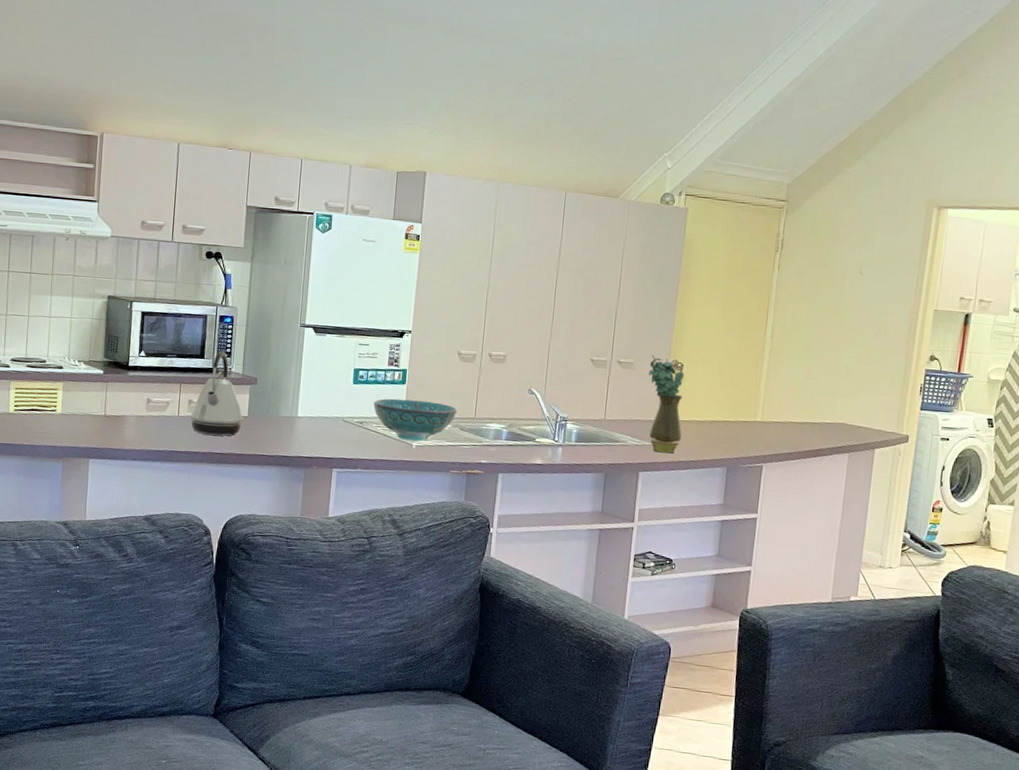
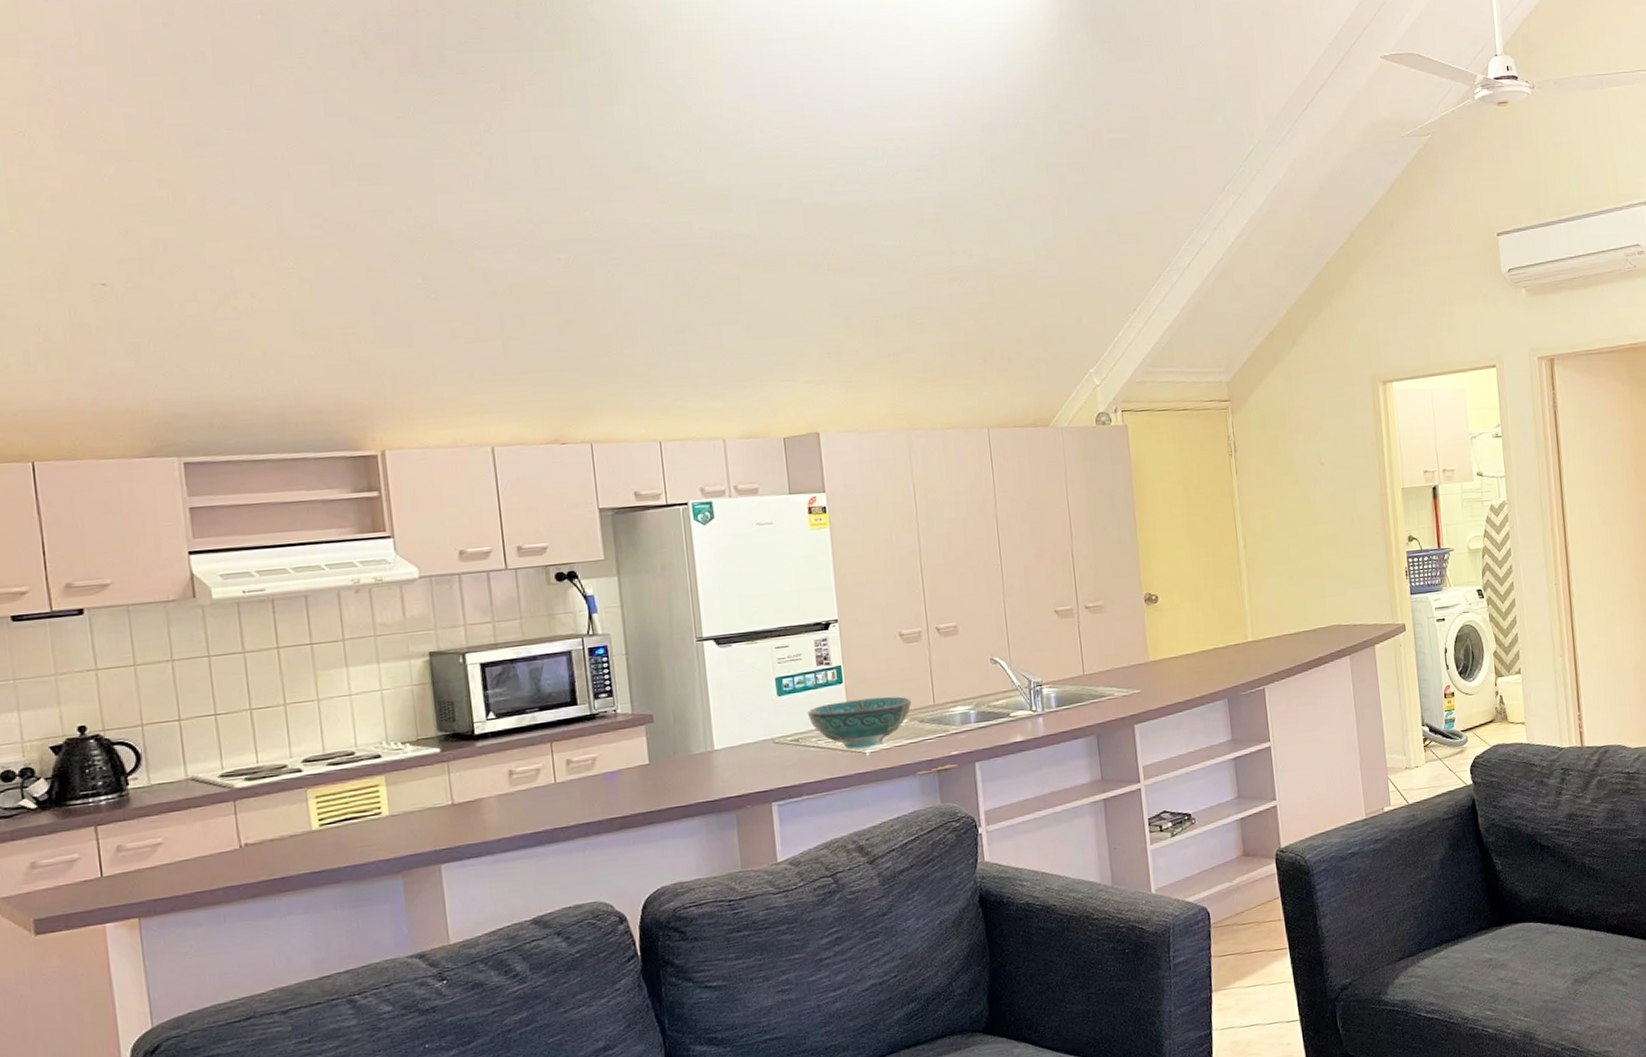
kettle: present [190,351,243,436] -> none [571,691,644,799]
vase: present [648,355,685,454] -> none [1120,592,1173,699]

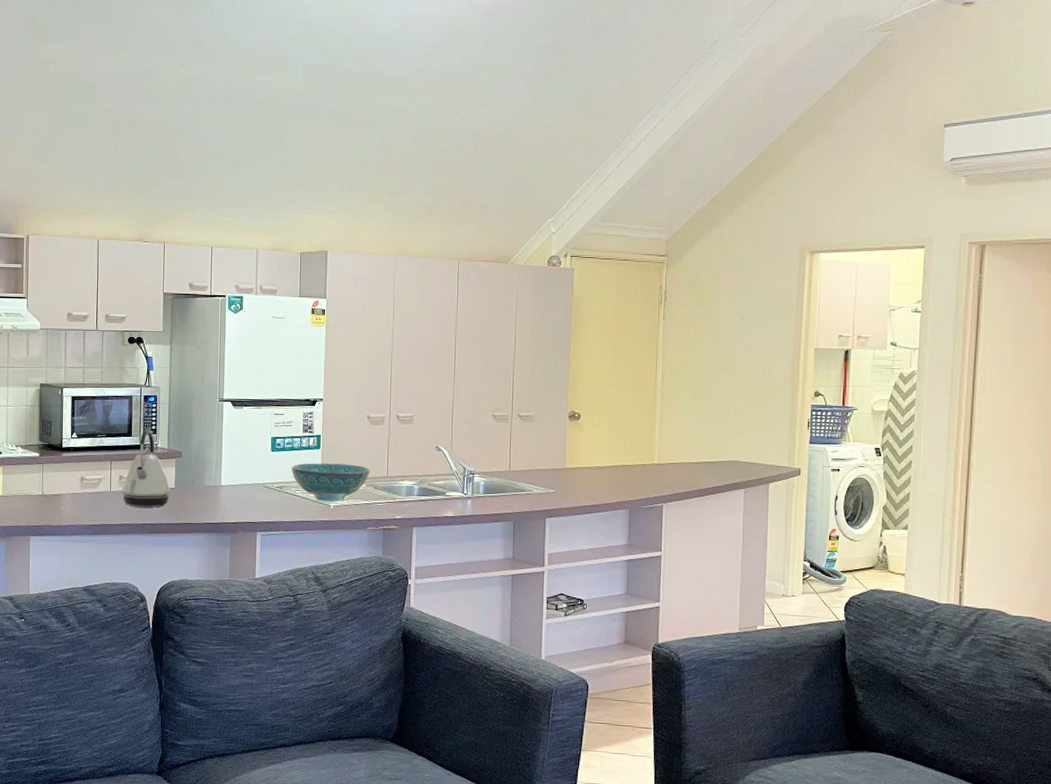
kettle: none [571,691,644,799] -> present [121,429,171,508]

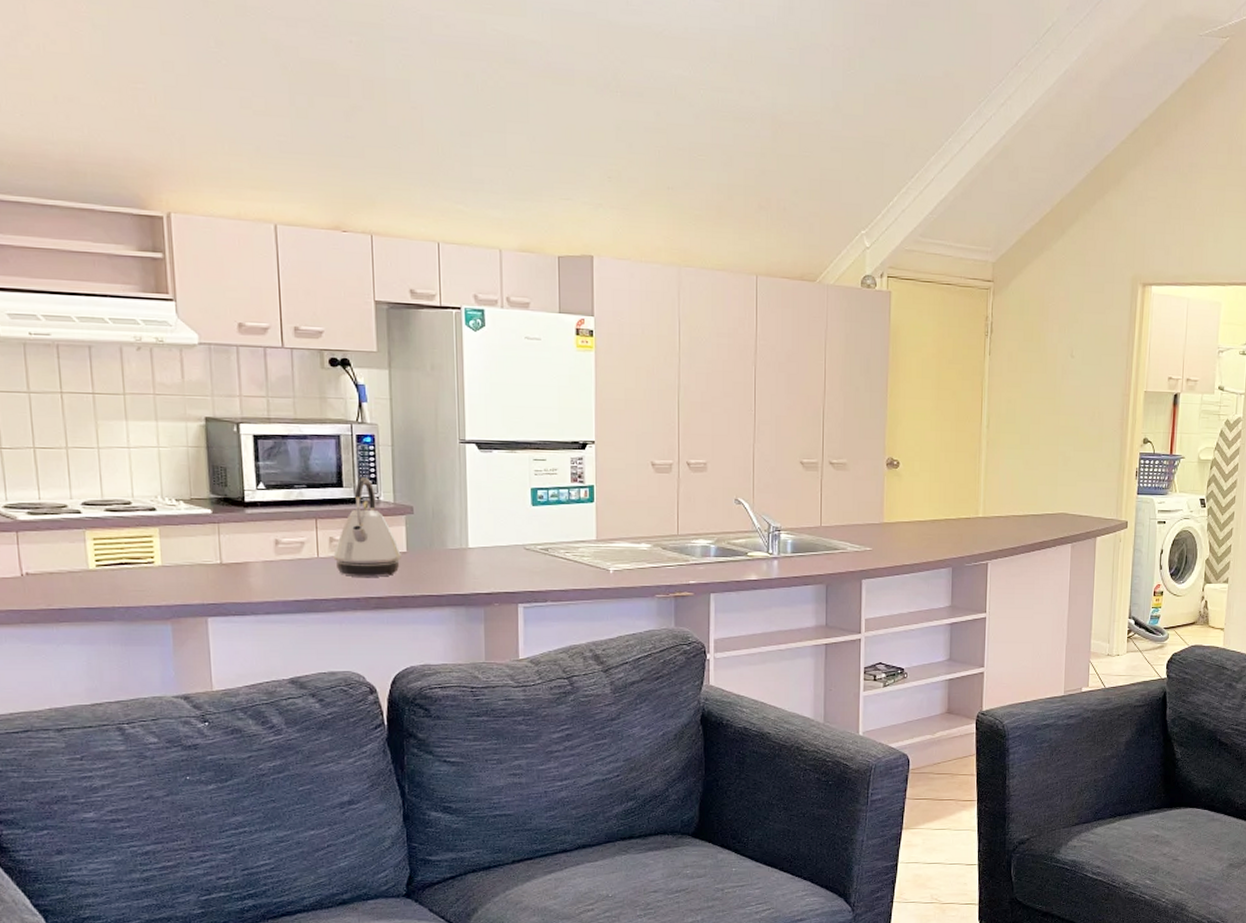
bowl: present [291,463,370,502] -> none [558,519,657,566]

